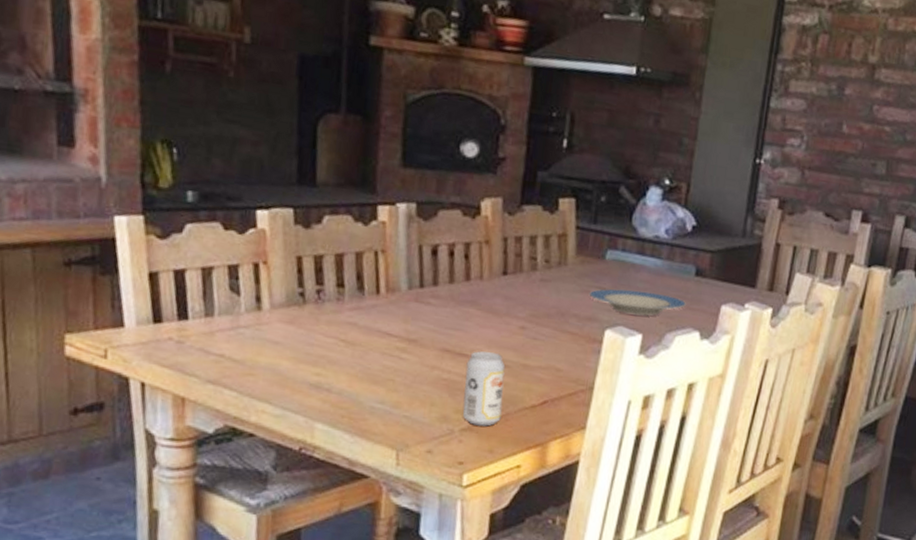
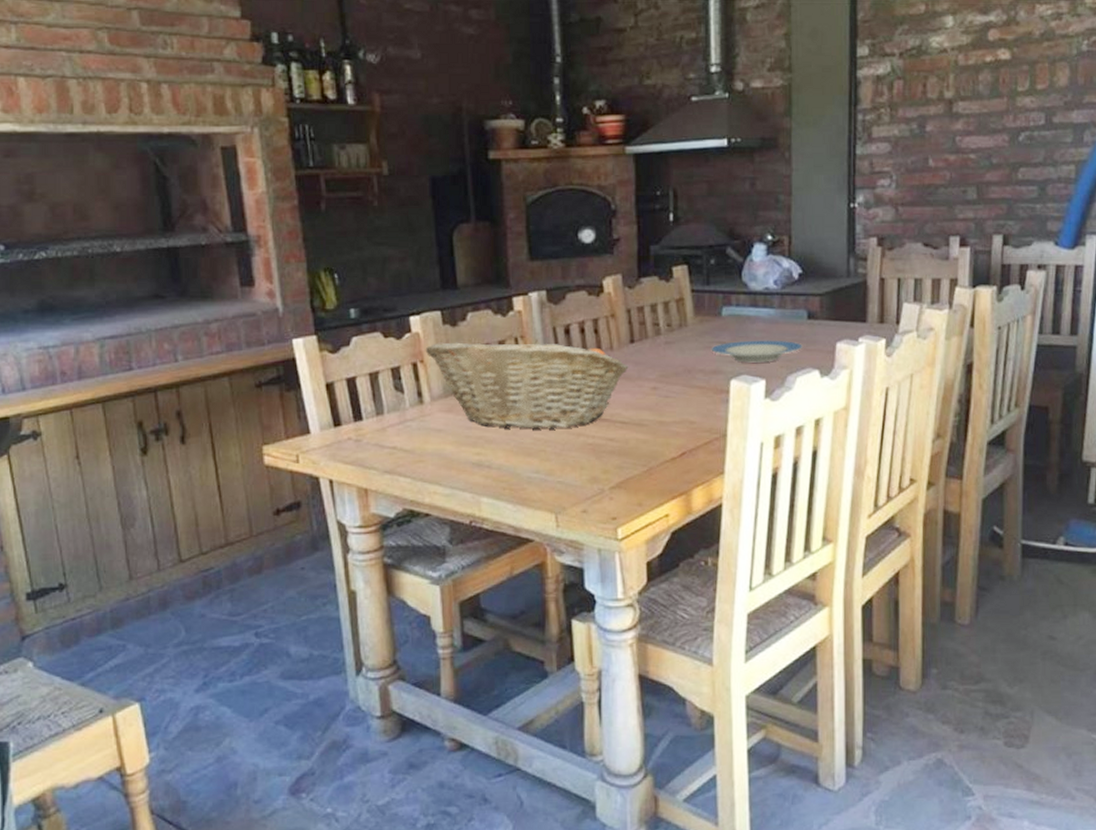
fruit basket: none [270,243,498,359] -> present [425,339,629,430]
beverage can: present [463,351,506,426] -> none [608,415,645,482]

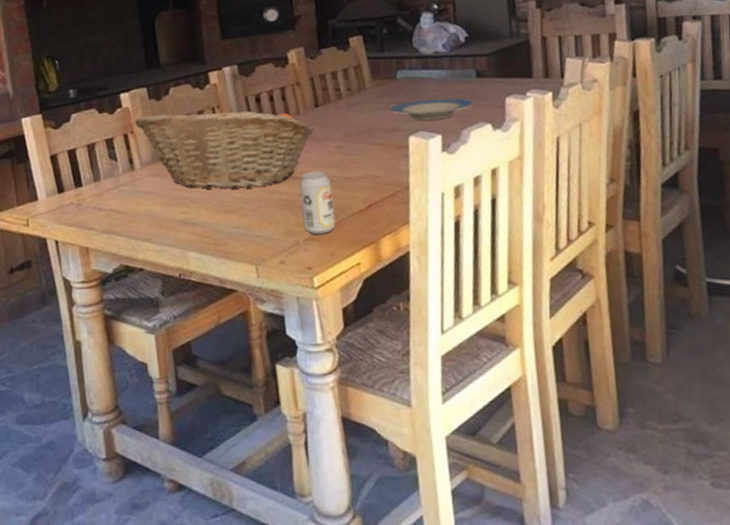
beverage can: none [608,415,645,482] -> present [299,172,336,234]

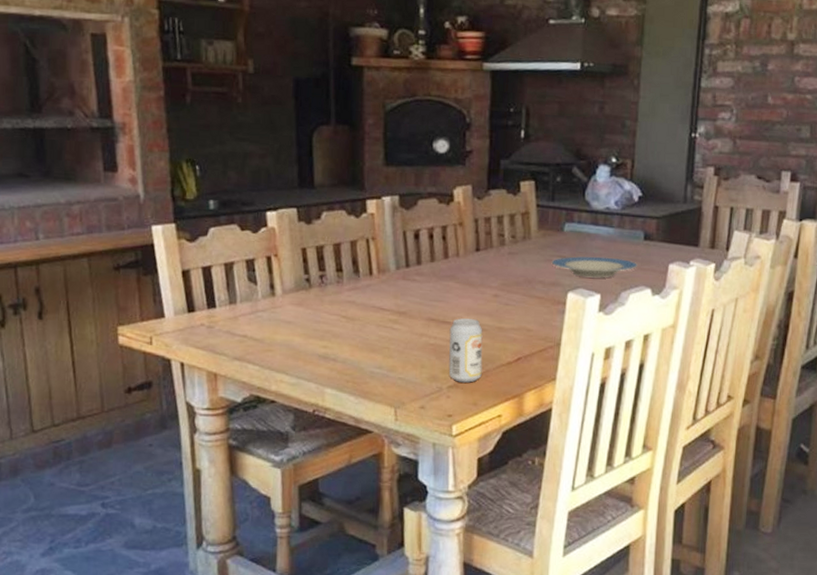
fruit basket: present [134,108,315,189] -> none [279,238,473,328]

